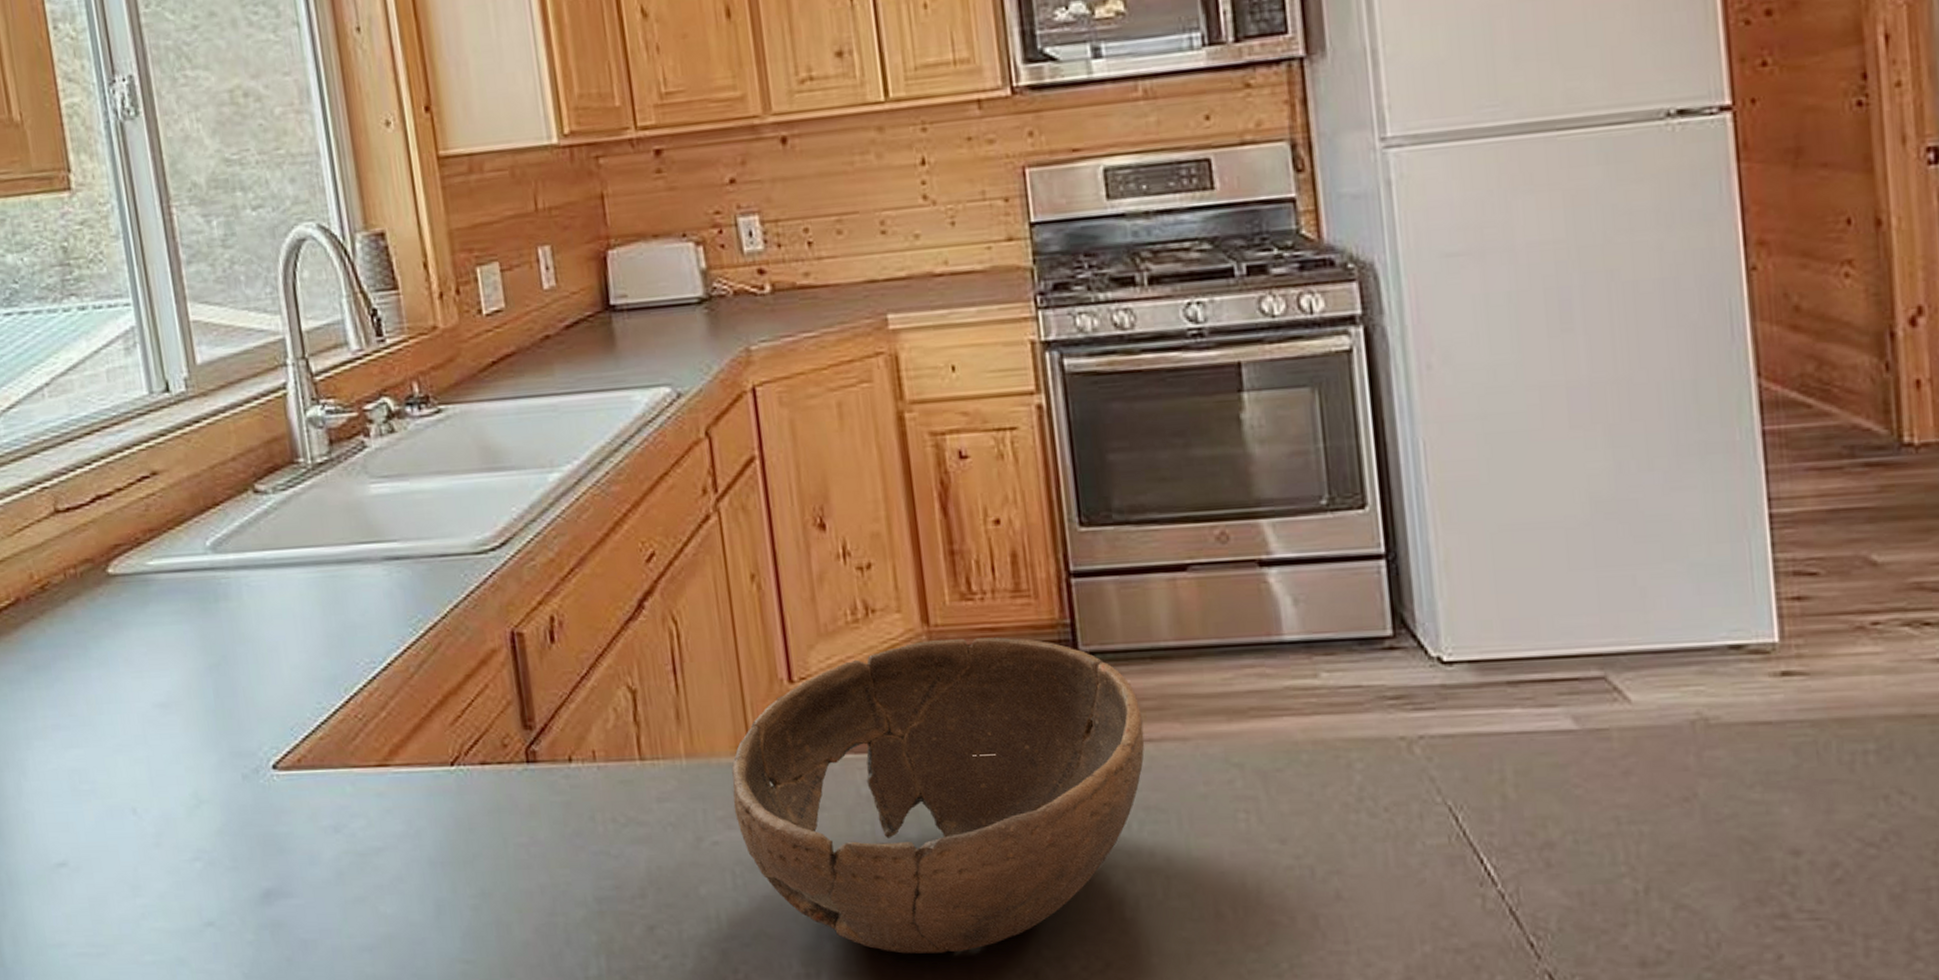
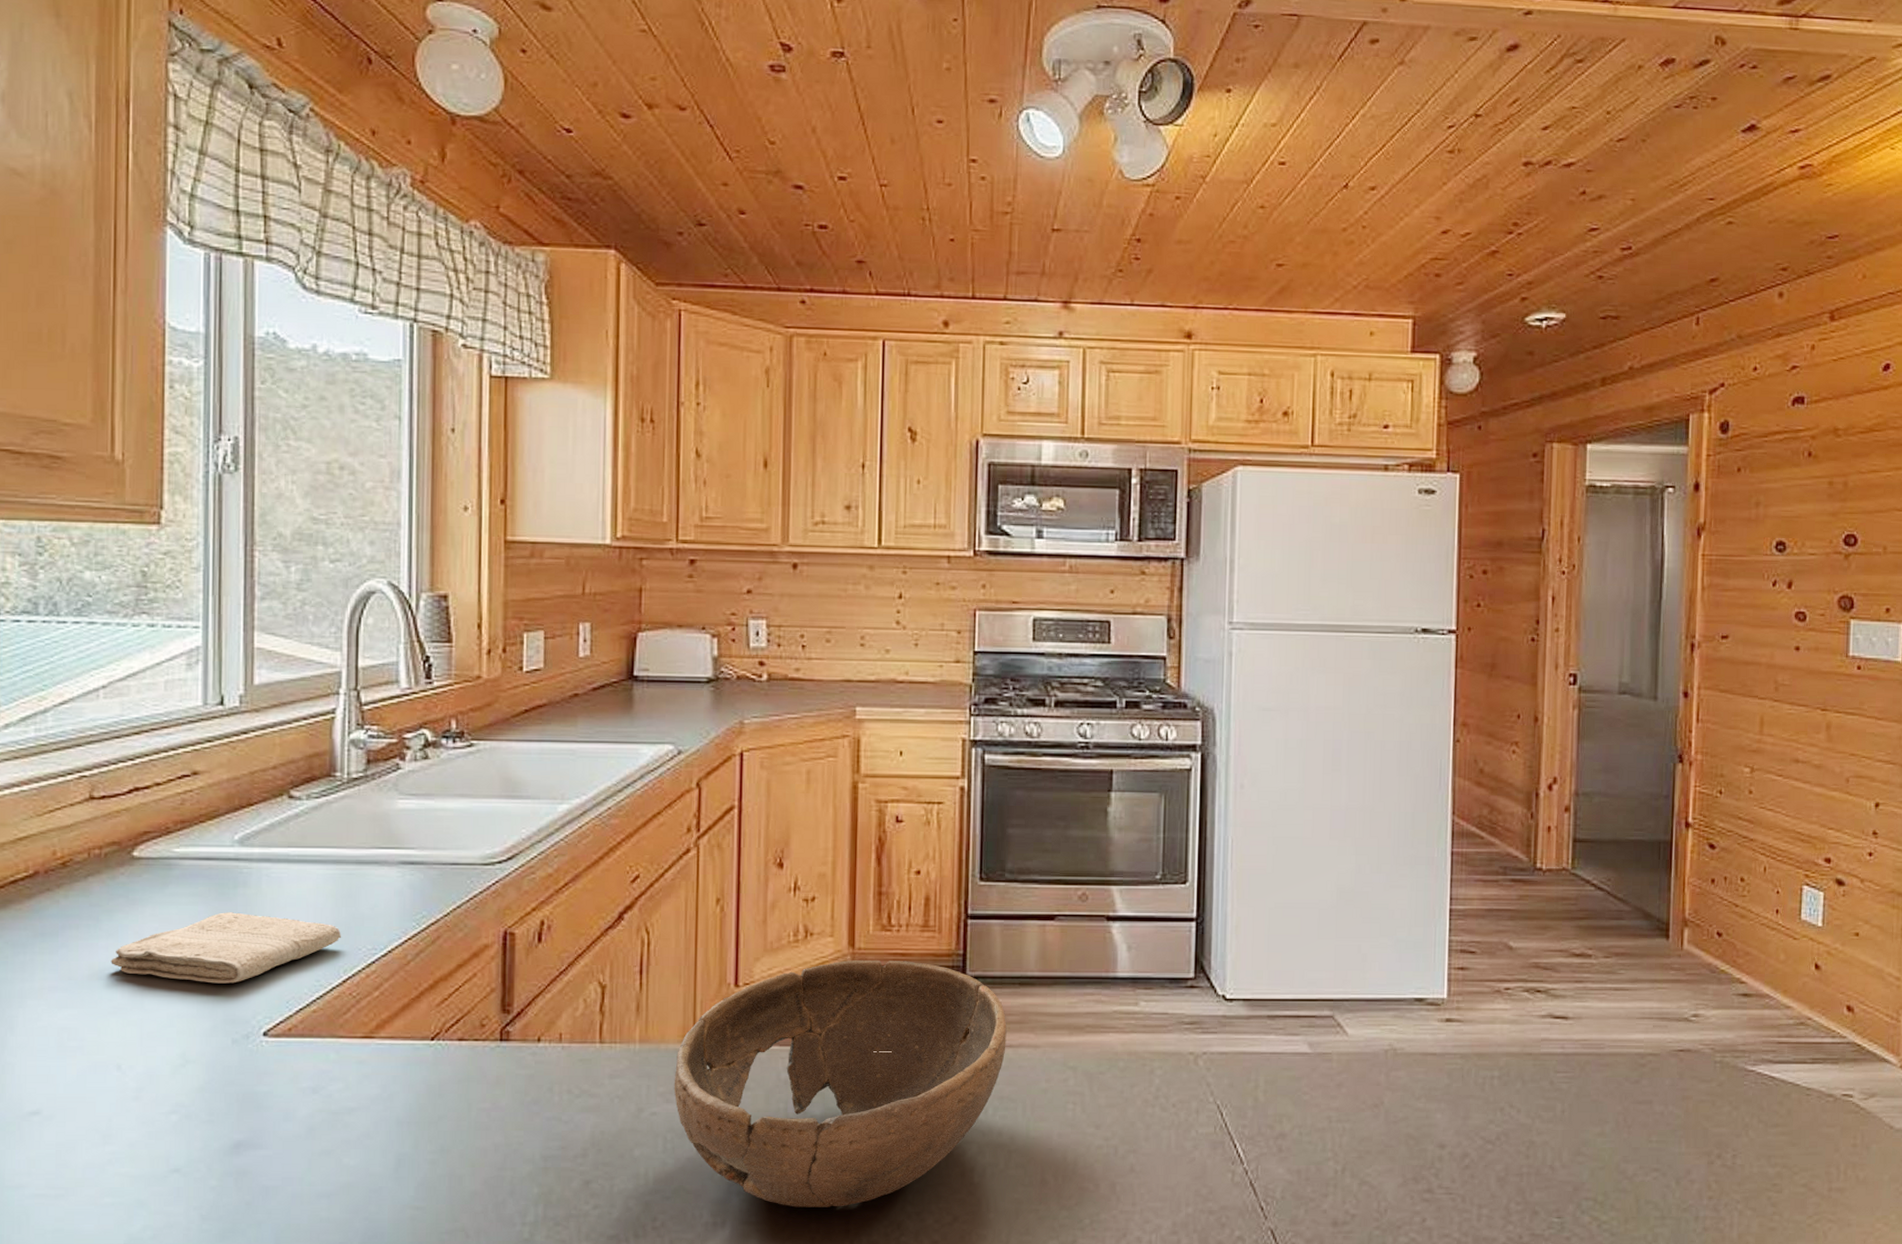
washcloth: none [106,629,336,712] -> present [111,912,342,984]

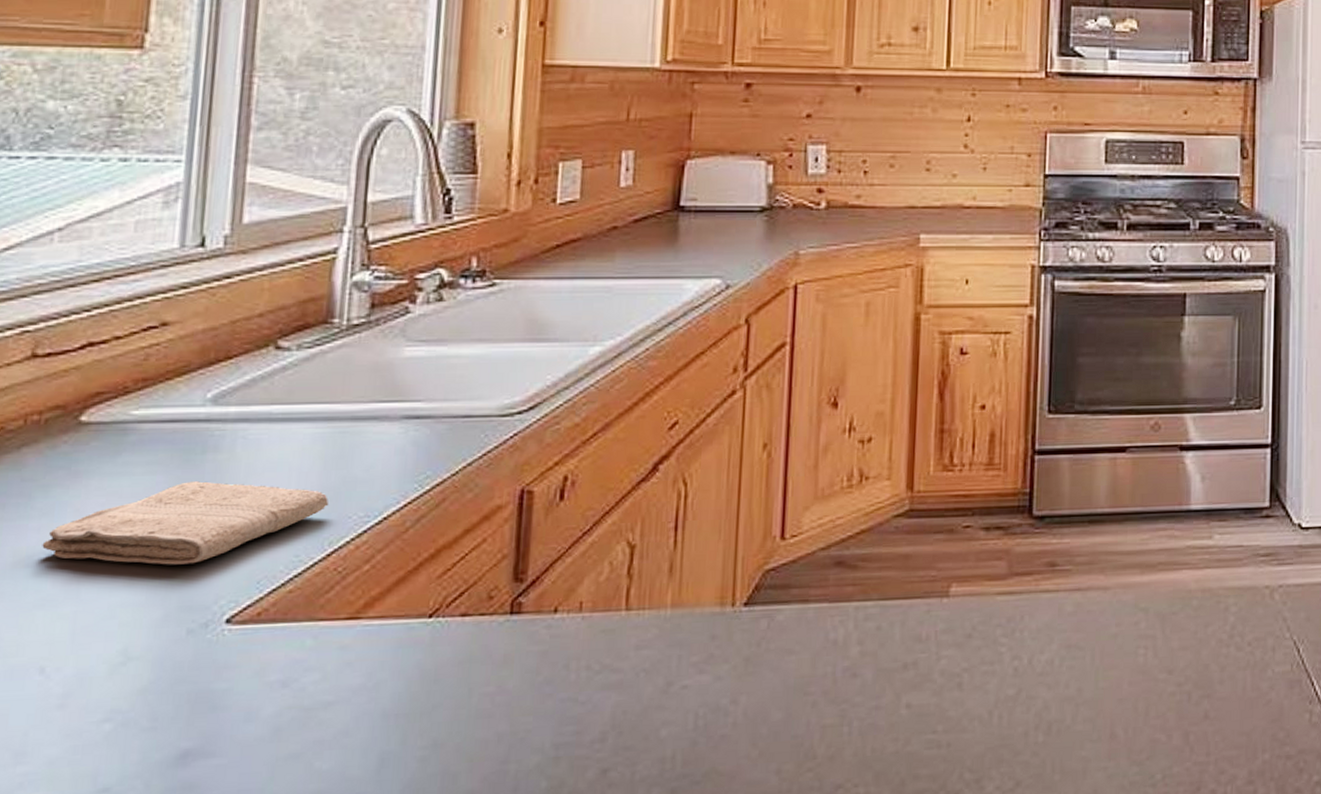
bowl: present [673,959,1007,1207] -> none [708,502,1075,783]

